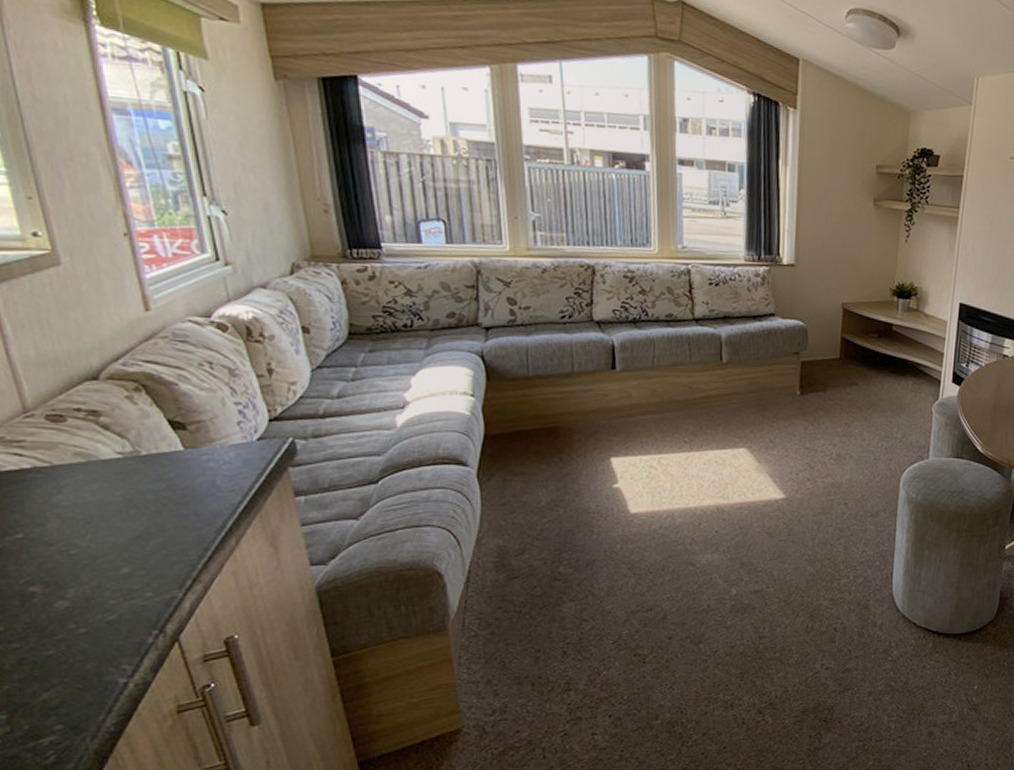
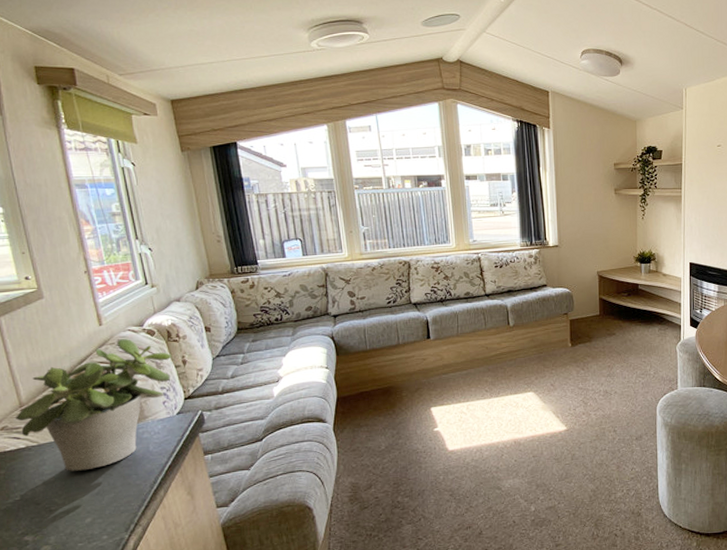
potted plant: none [15,332,252,505] -> present [15,339,172,471]

